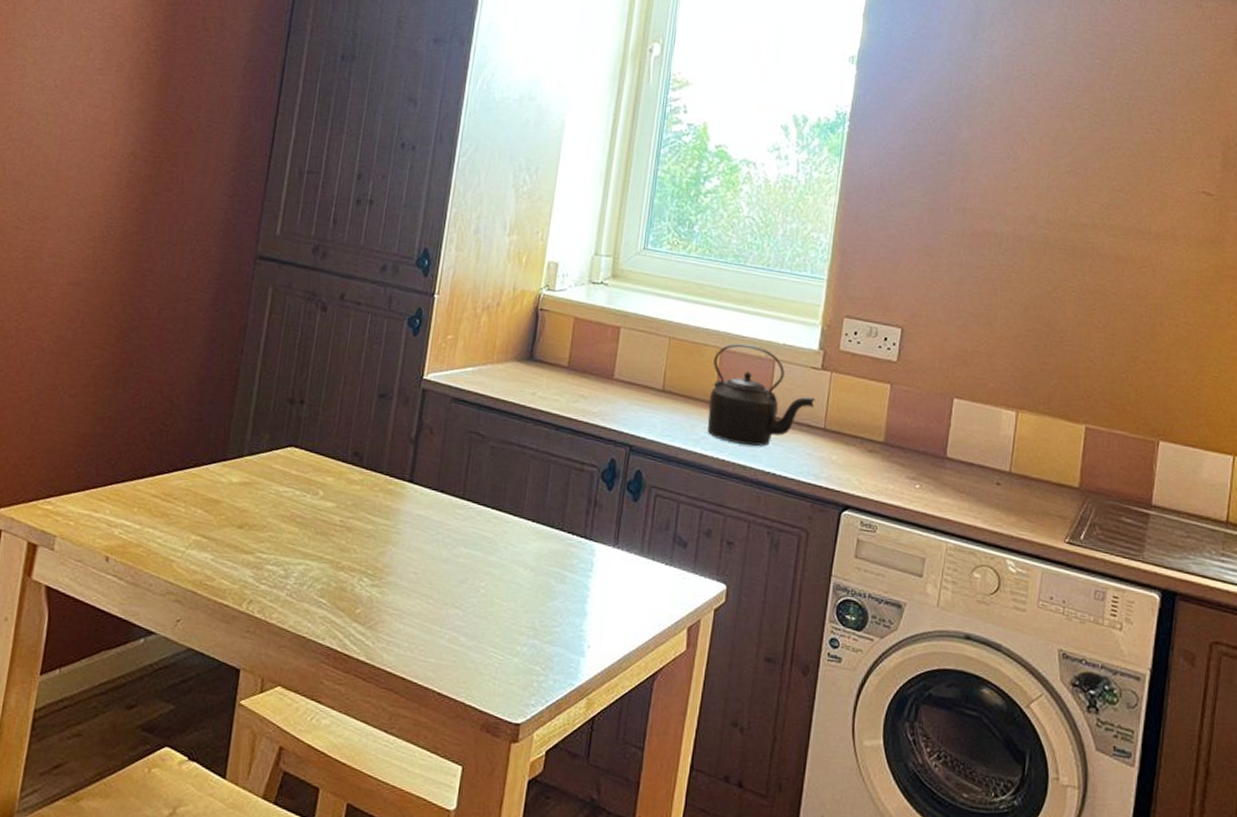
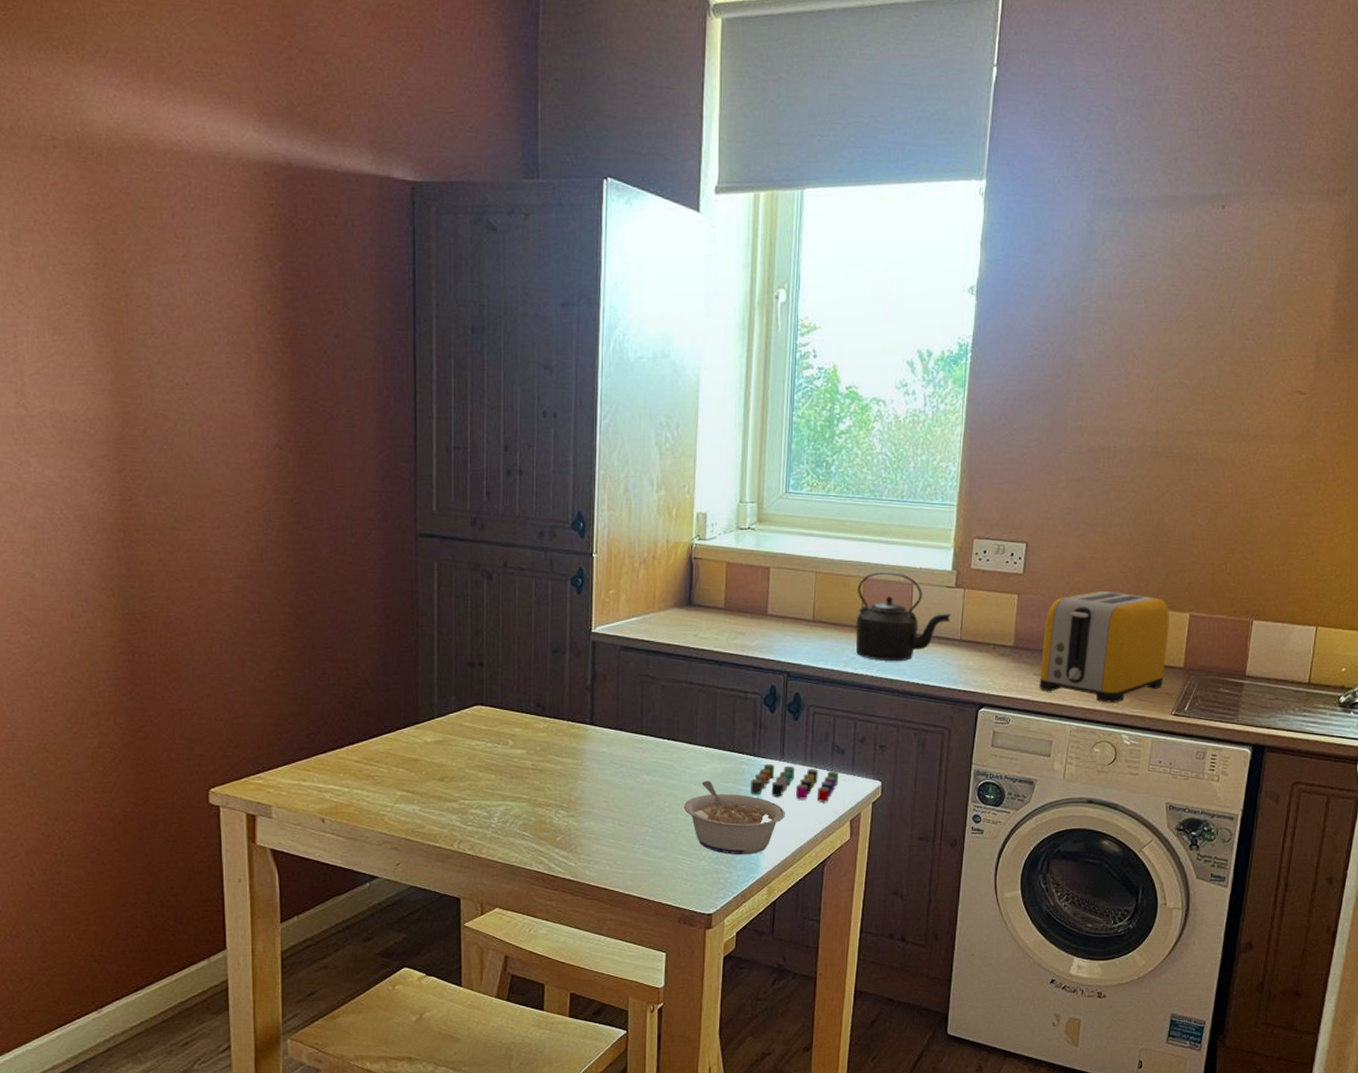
legume: none [500,560,615,656] -> present [683,780,785,854]
mug: none [578,548,678,602] -> present [751,763,838,802]
toaster: none [912,389,1063,521] -> present [1039,590,1170,703]

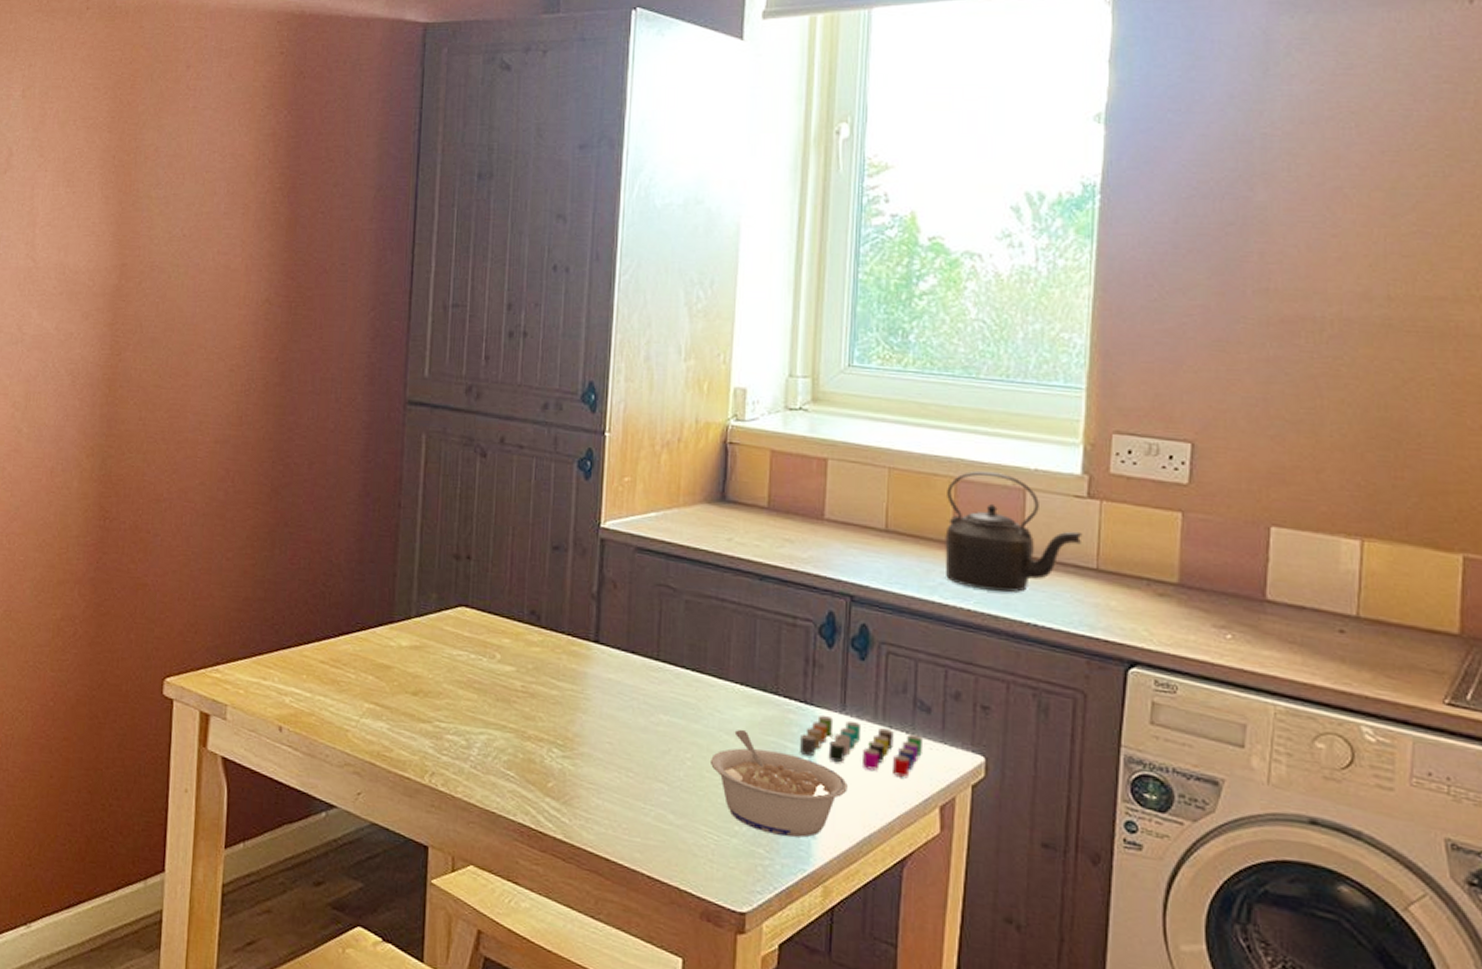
toaster: present [1039,590,1170,703] -> none [1221,514,1430,678]

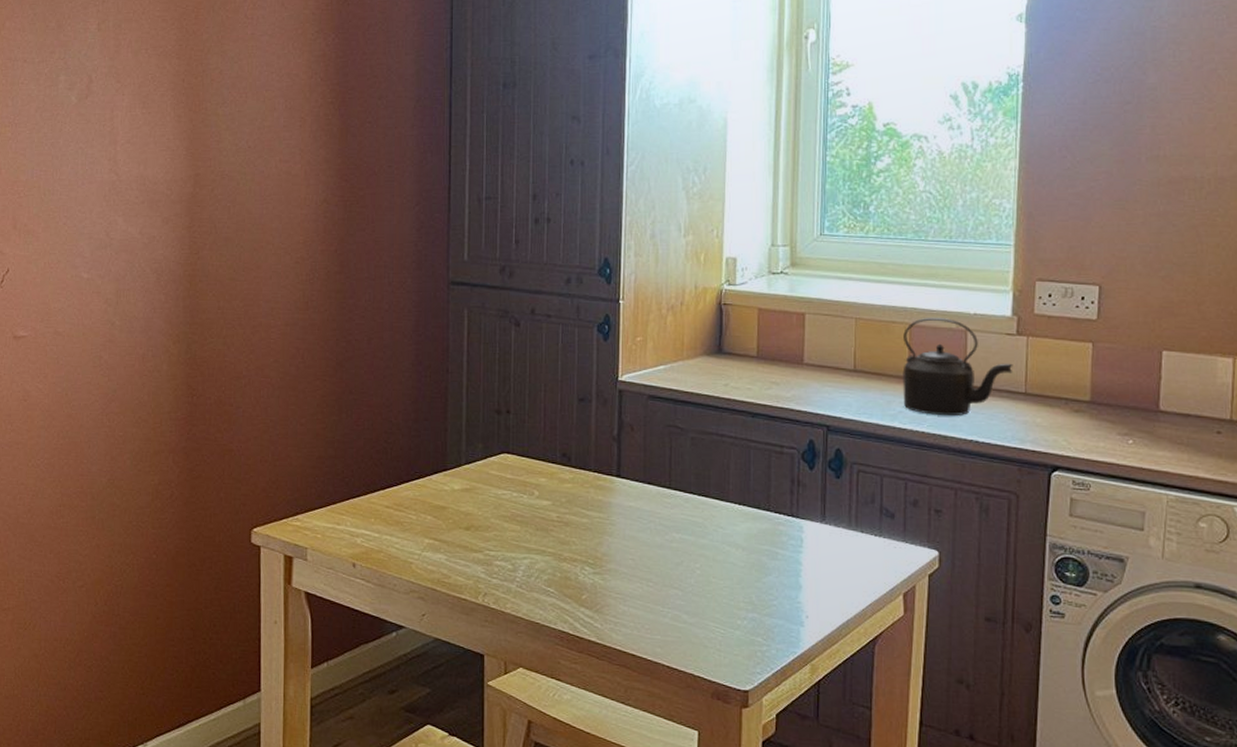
legume: present [709,729,848,838] -> none [715,541,828,626]
mug: present [800,714,922,777] -> none [789,525,888,571]

